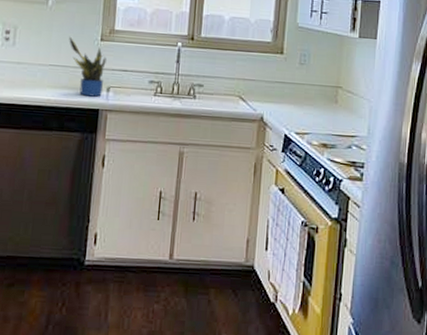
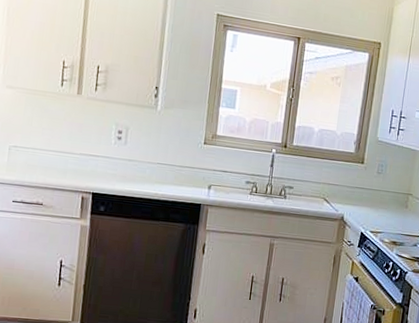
potted plant: present [69,36,107,97] -> none [175,138,209,193]

